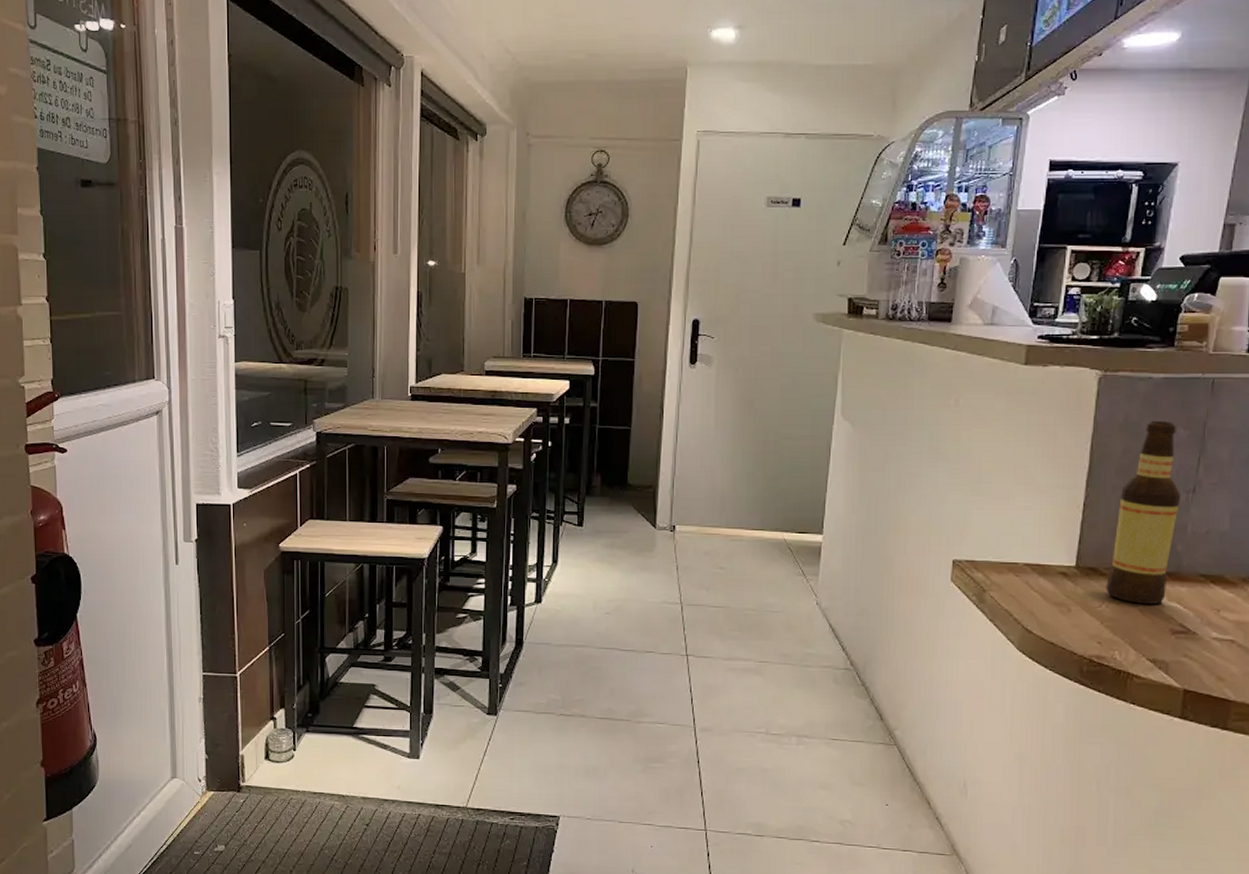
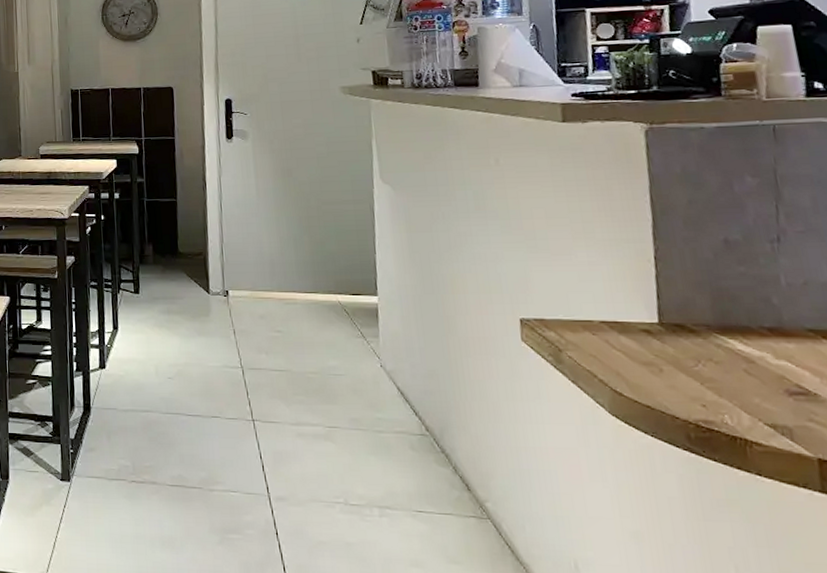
bottle: present [1106,420,1181,604] -> none [694,169,772,362]

